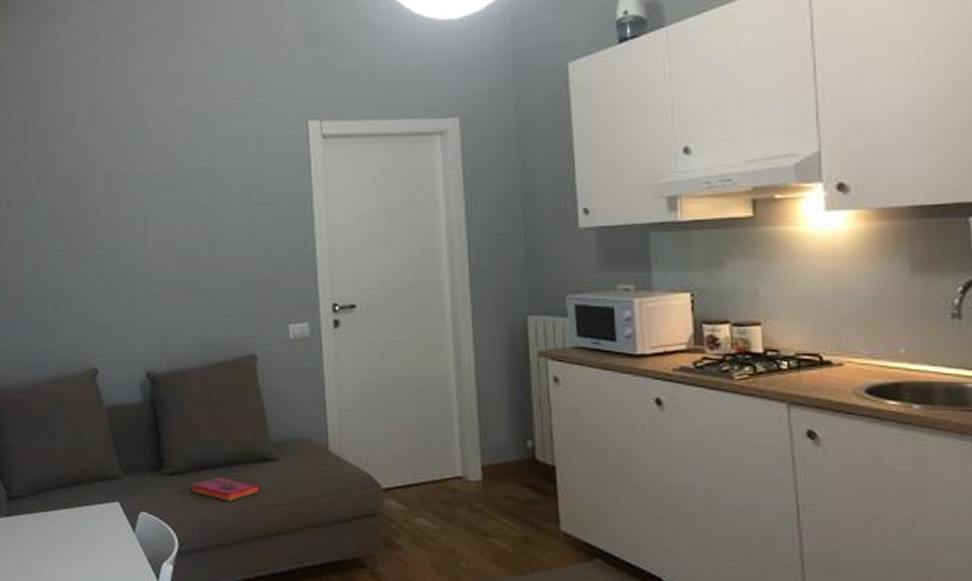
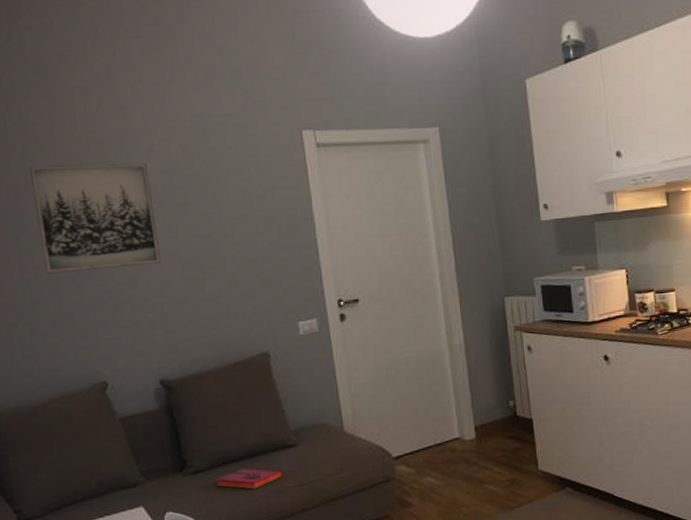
wall art: none [50,152,159,258] -> present [29,163,162,274]

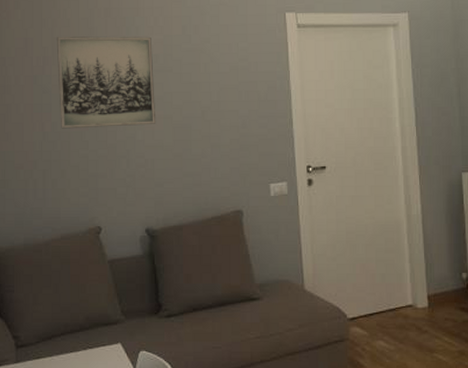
hardback book: present [215,467,284,490] -> none [186,315,247,337]

